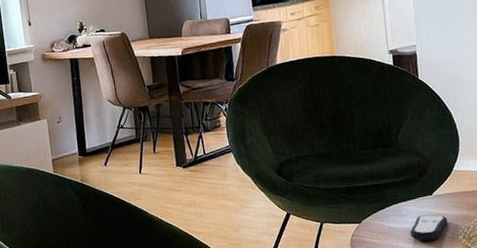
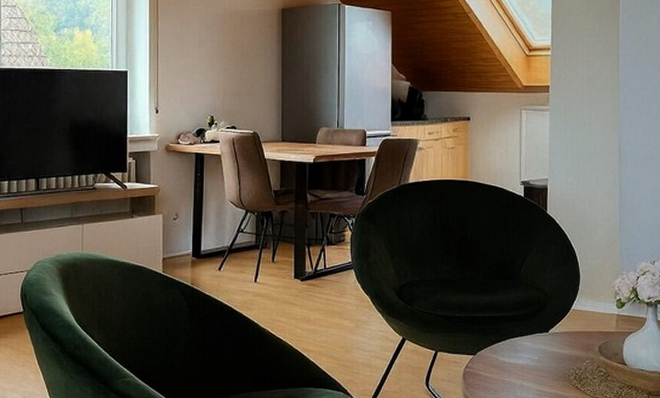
remote control: present [409,214,448,241] -> none [523,352,561,379]

